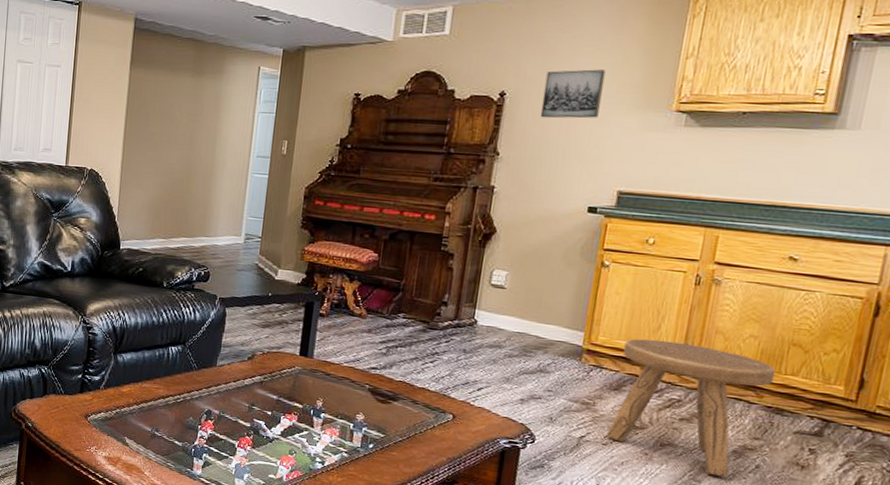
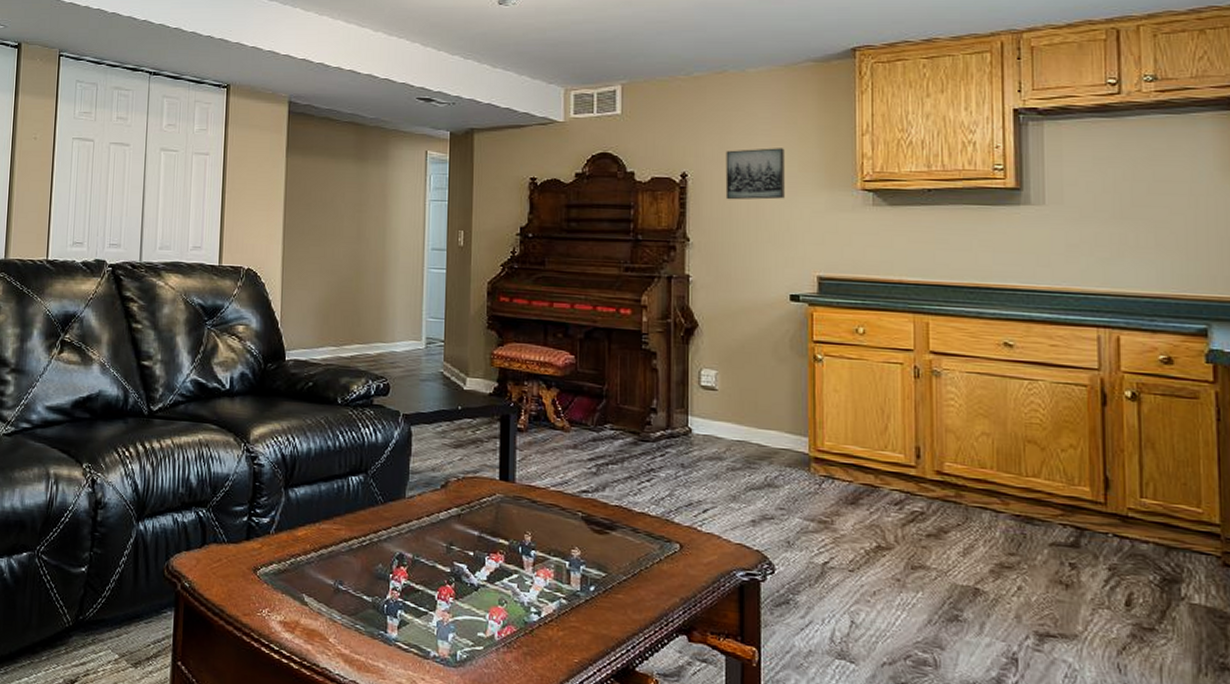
stool: present [607,339,776,477] -> none [852,442,1017,603]

